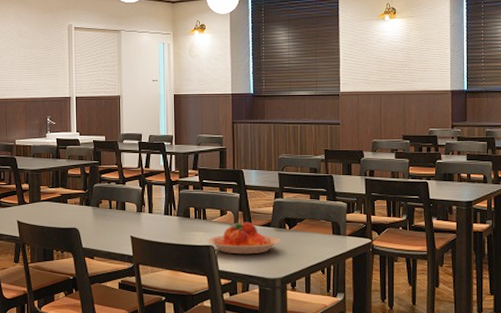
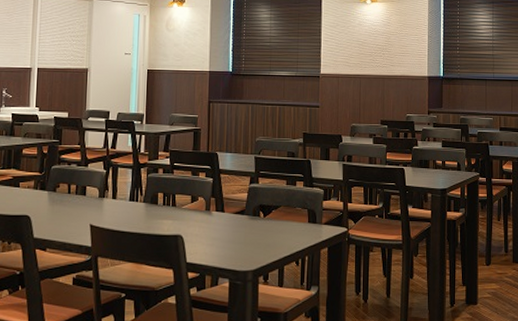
plate: present [207,221,281,254] -> none [175,208,254,245]

